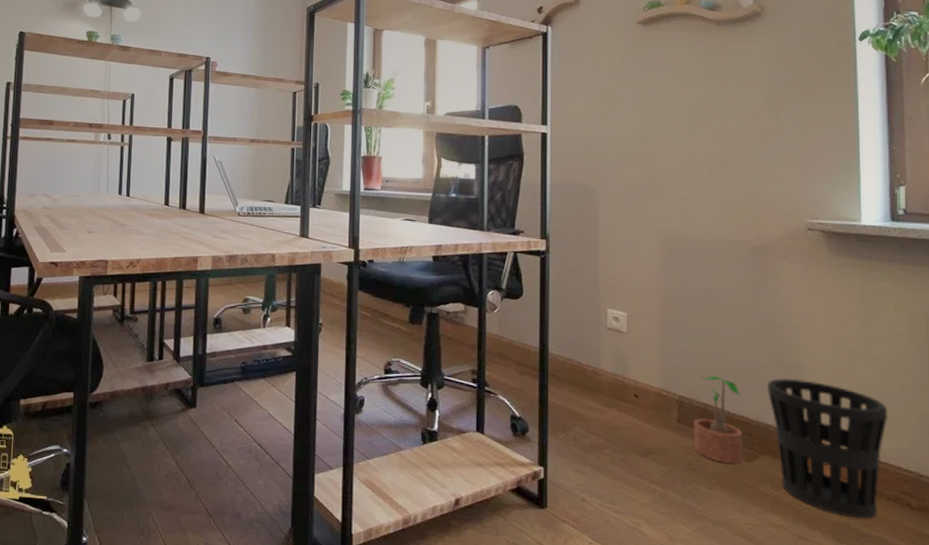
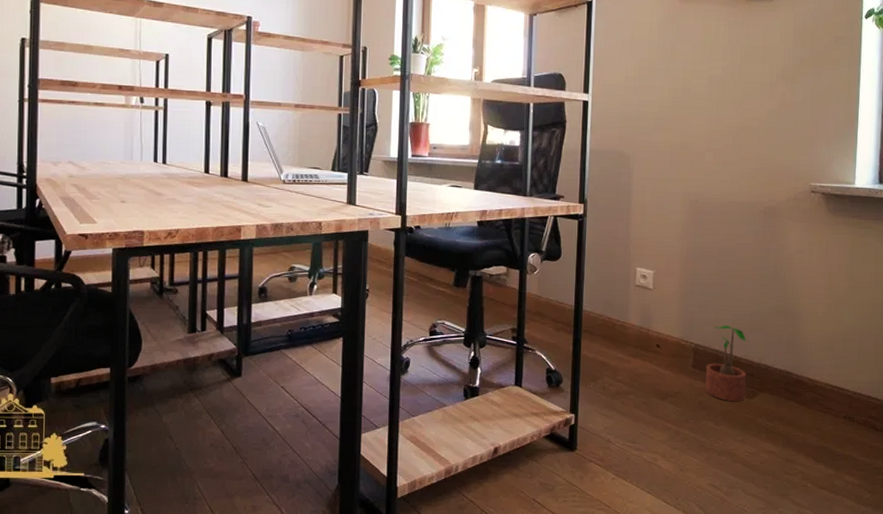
wastebasket: present [766,378,888,519] -> none [768,325,865,441]

